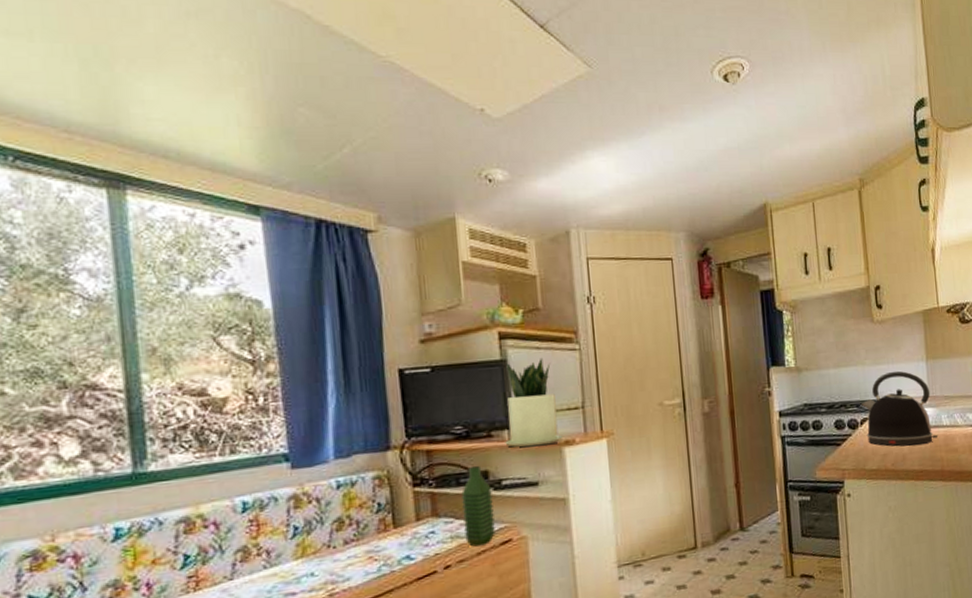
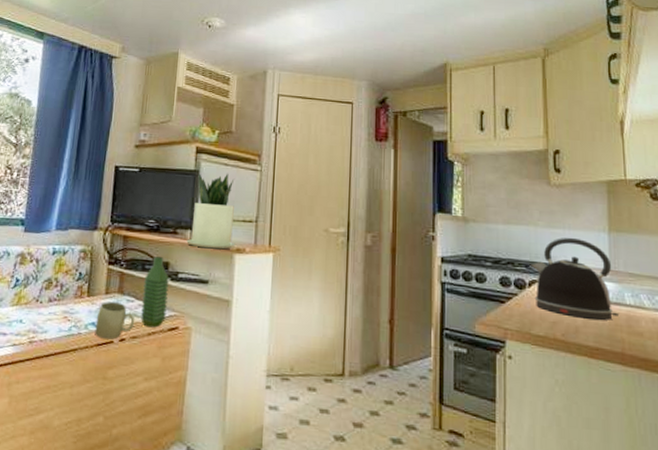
mug: none [410,526,459,573] -> present [94,301,135,341]

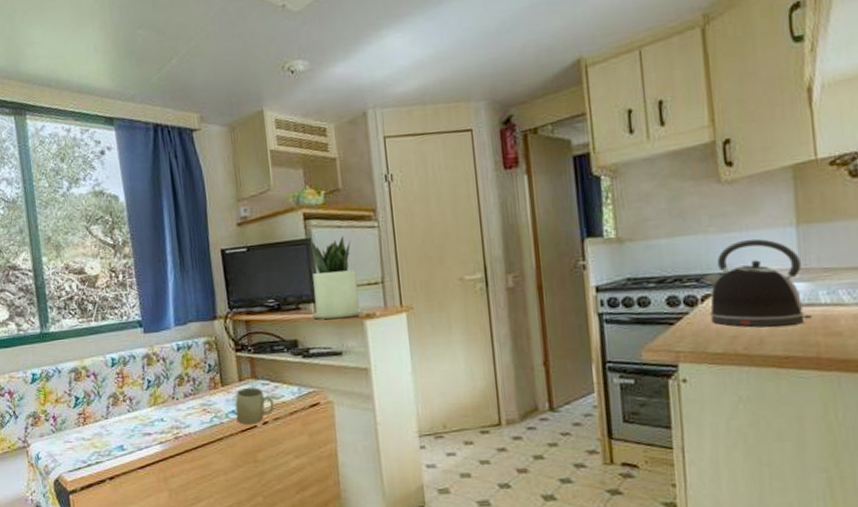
water bottle: present [141,257,169,329] -> none [275,336,305,408]

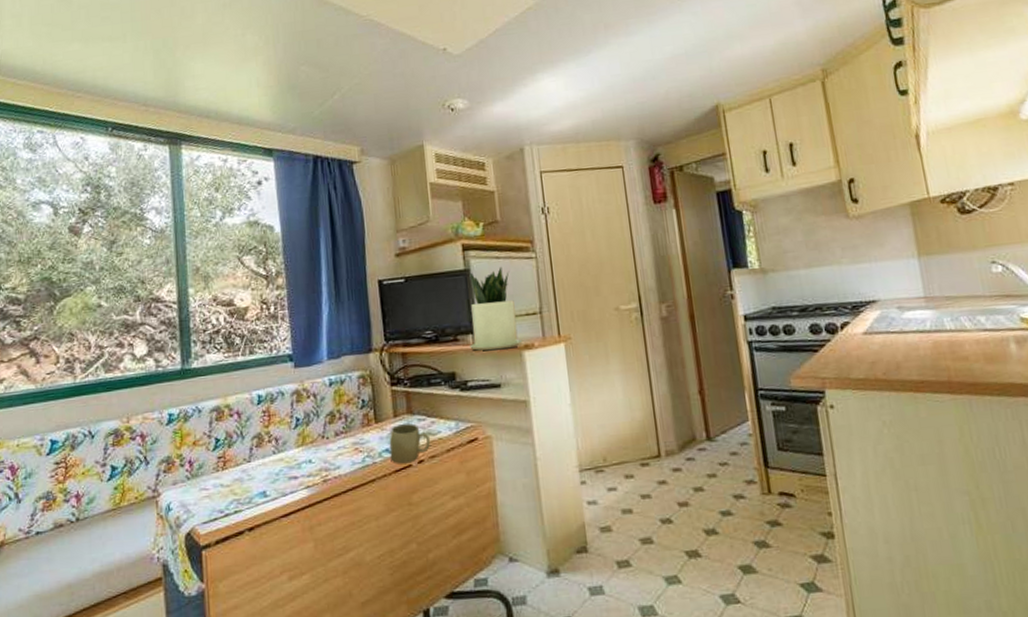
kettle: present [702,238,813,328] -> none [840,269,941,353]

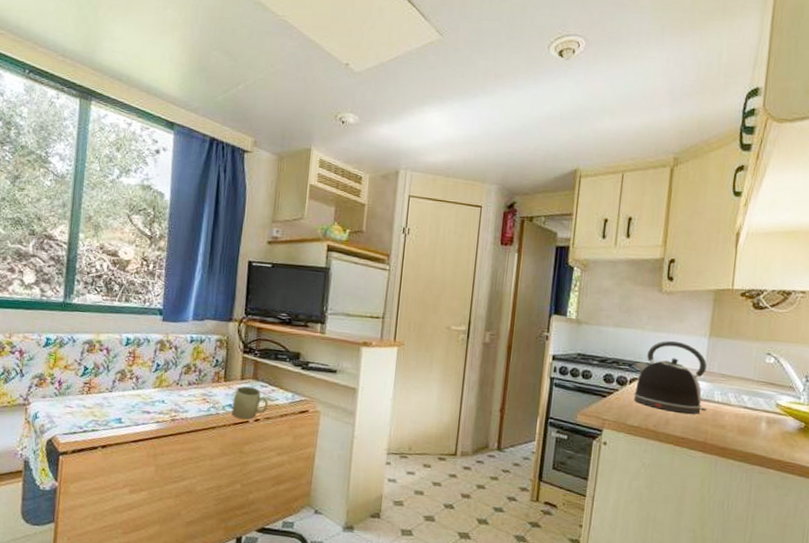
planter: present [468,266,523,352] -> none [317,269,364,343]
kettle: none [840,269,941,353] -> present [633,340,707,414]

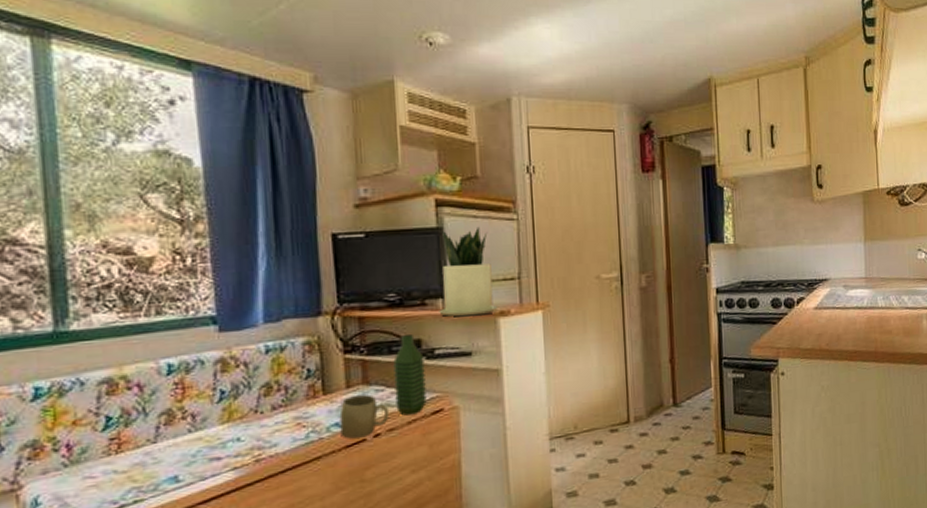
water bottle: none [274,347,300,412] -> present [393,335,427,417]
planter: none [317,269,364,343] -> present [439,226,498,318]
kettle: present [633,340,707,414] -> none [798,251,873,327]

